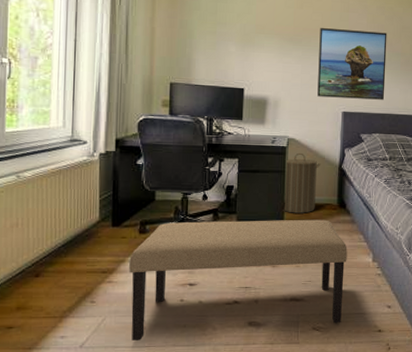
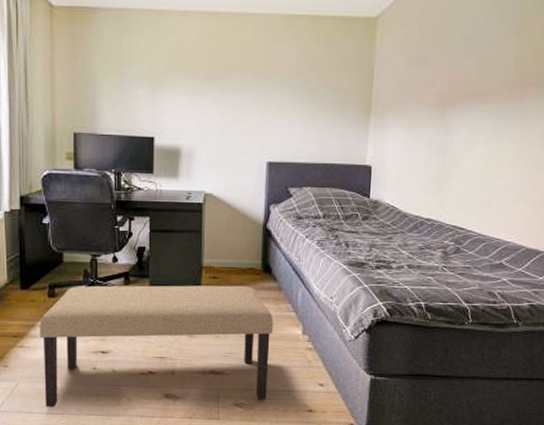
laundry hamper: present [283,152,321,213] -> none [200,210,243,279]
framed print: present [317,28,387,100] -> none [238,62,322,147]

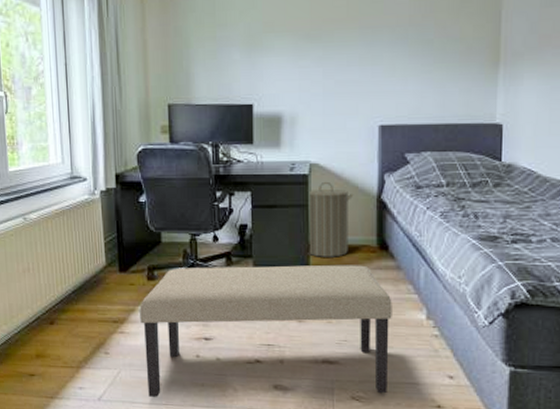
laundry hamper: none [200,210,243,279] -> present [308,181,354,257]

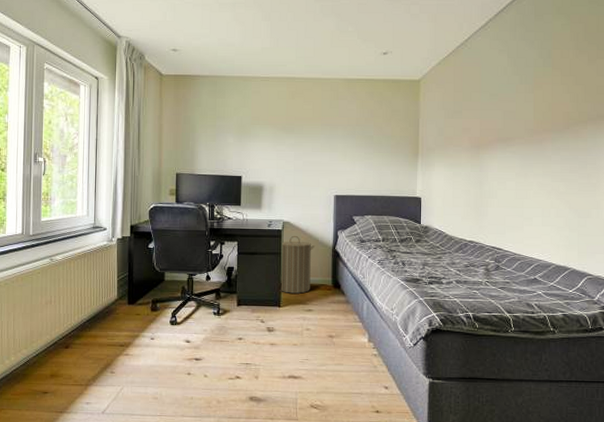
bench: present [140,264,392,398] -> none [143,299,343,411]

